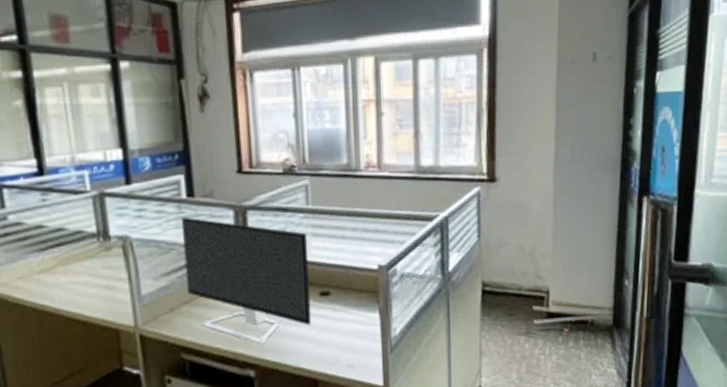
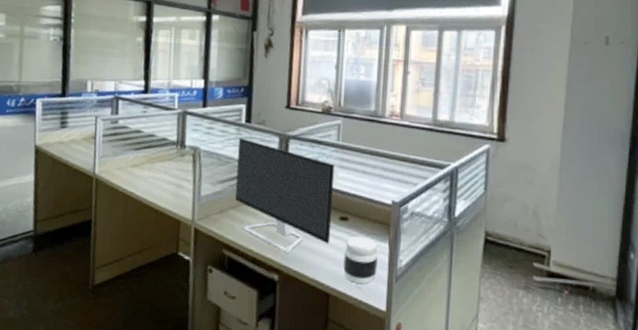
jar: none [329,309,369,363] -> present [343,236,378,284]

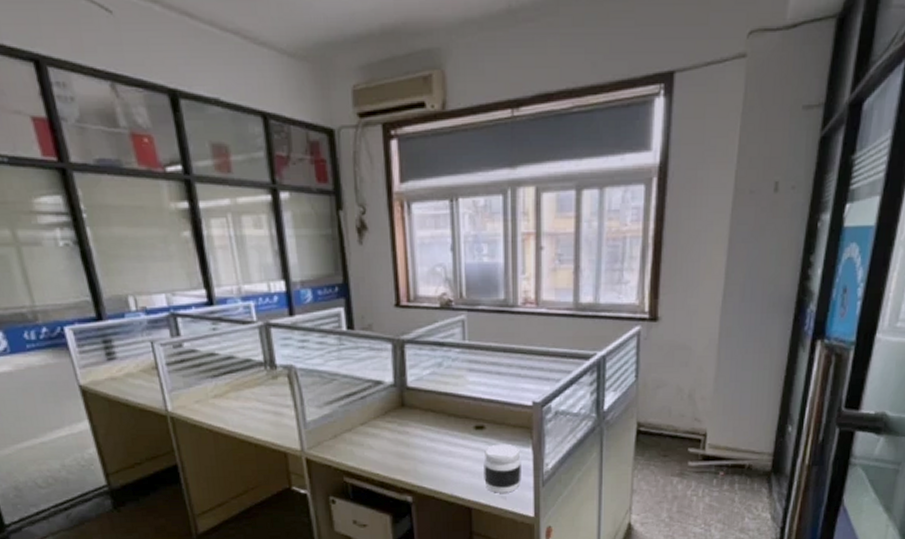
monitor: present [235,138,335,253] -> none [341,348,466,472]

